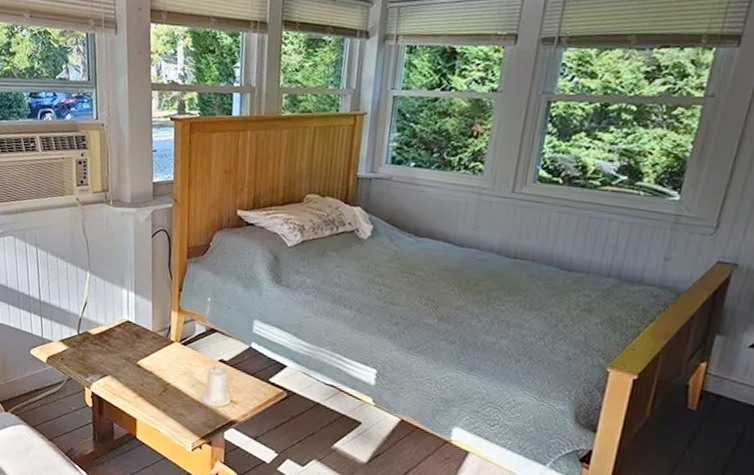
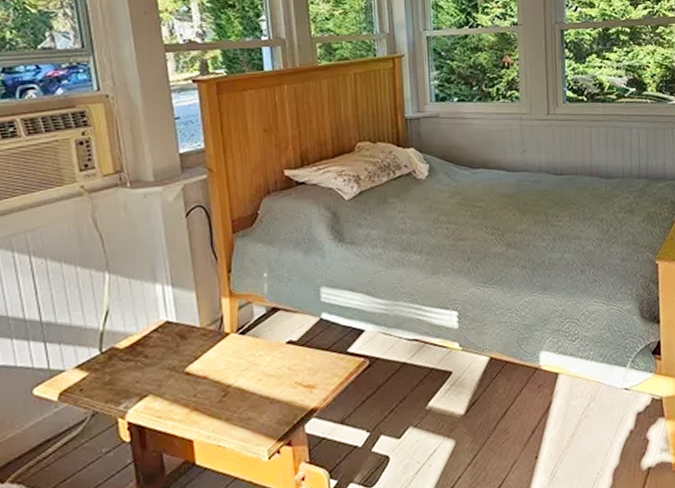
candle: present [202,364,231,407] -> none [272,348,307,399]

